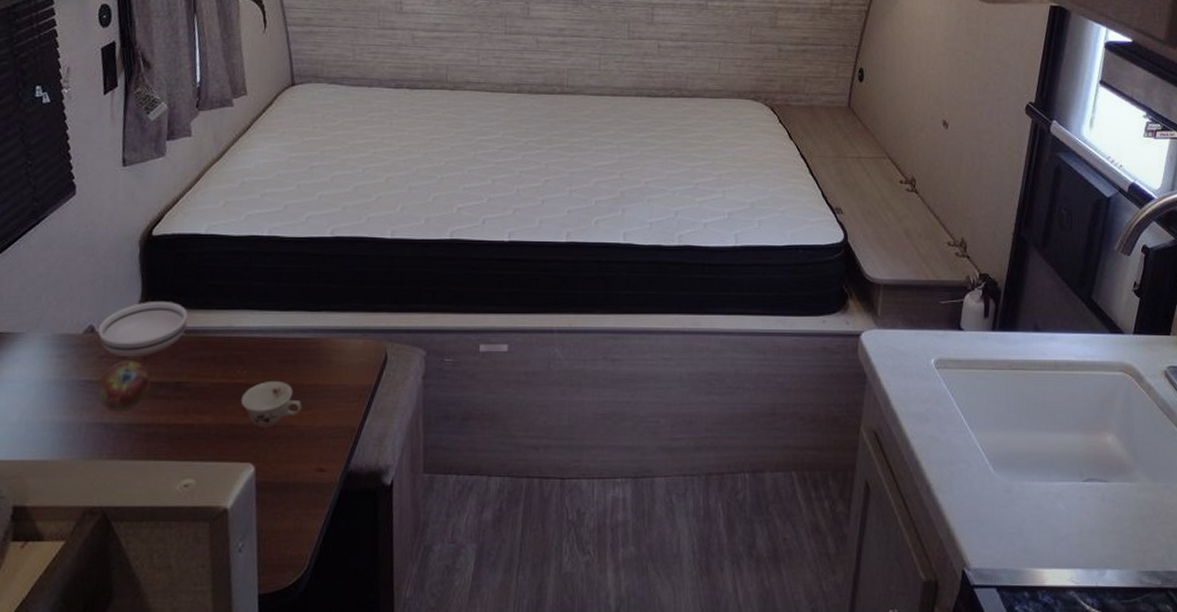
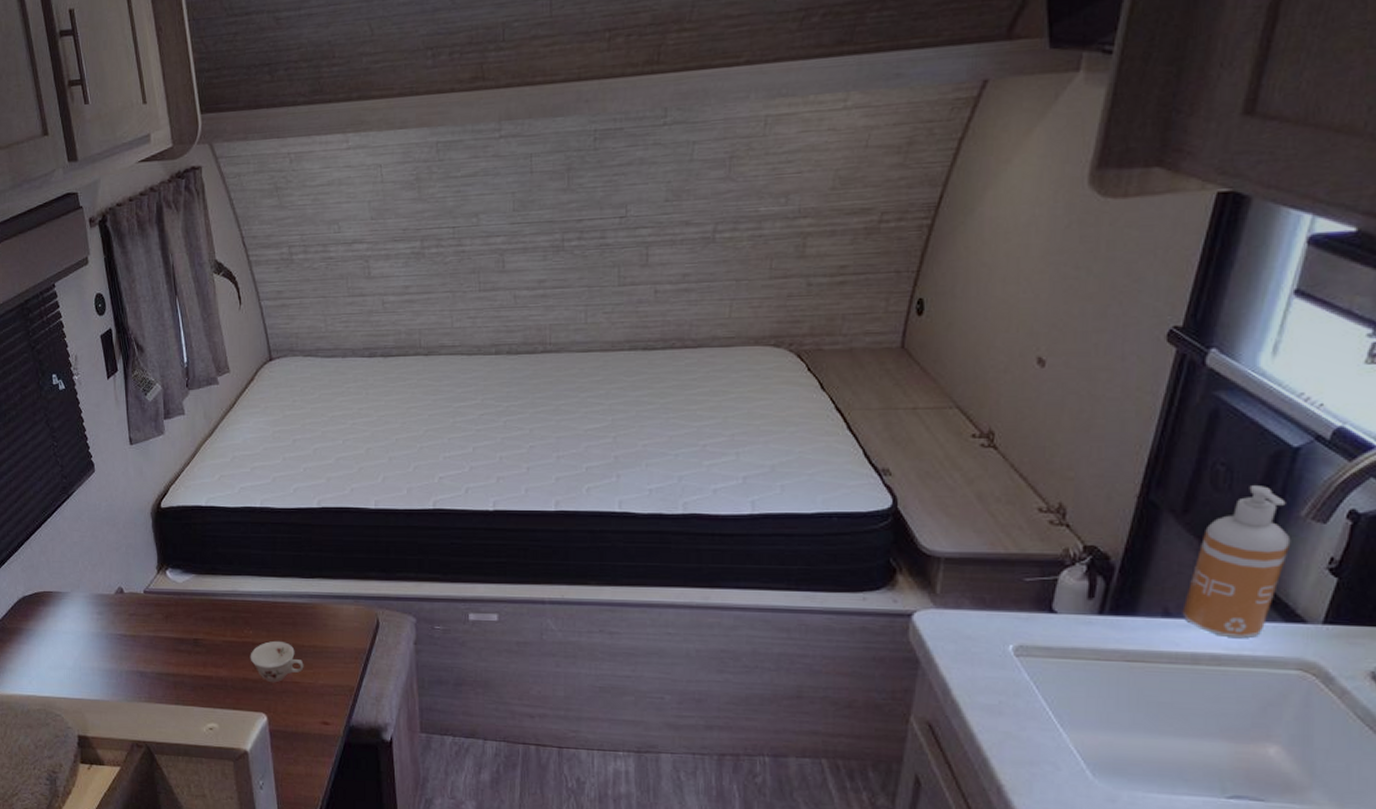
fruit: present [97,361,151,412] -> none [131,619,173,663]
bowl: present [98,300,188,358] -> none [126,566,199,616]
soap dispenser: none [1046,226,1110,348] -> present [1182,486,1291,639]

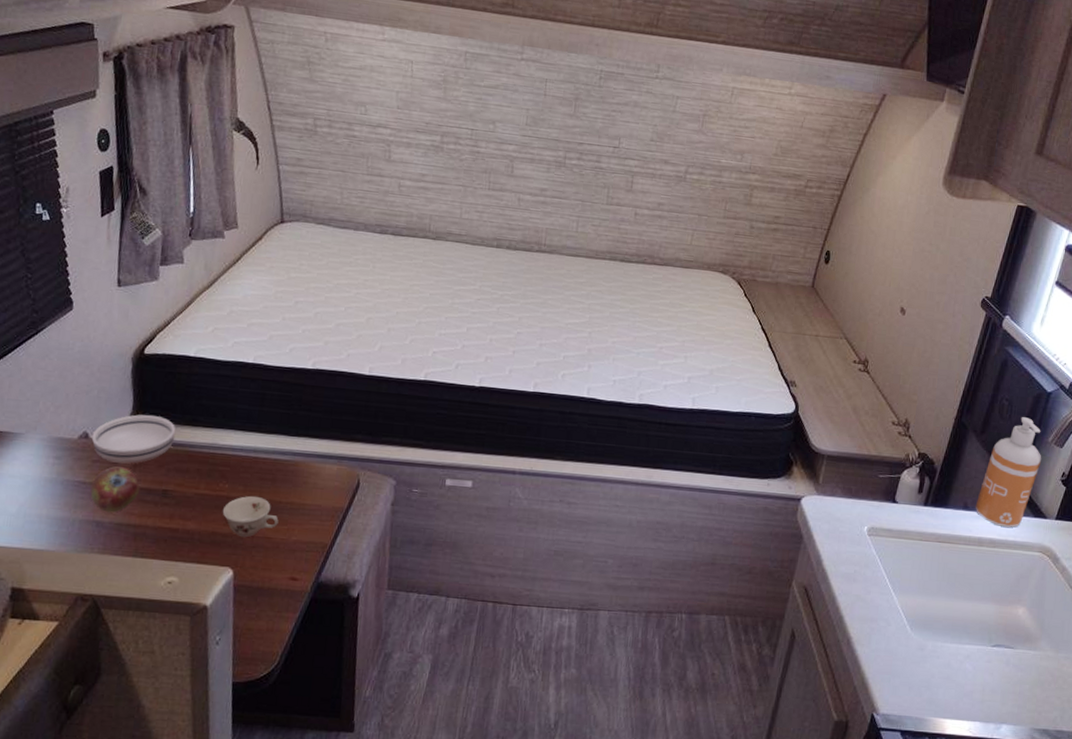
bowl: none [126,566,199,616] -> present [91,414,176,465]
fruit: none [131,619,173,663] -> present [90,466,140,513]

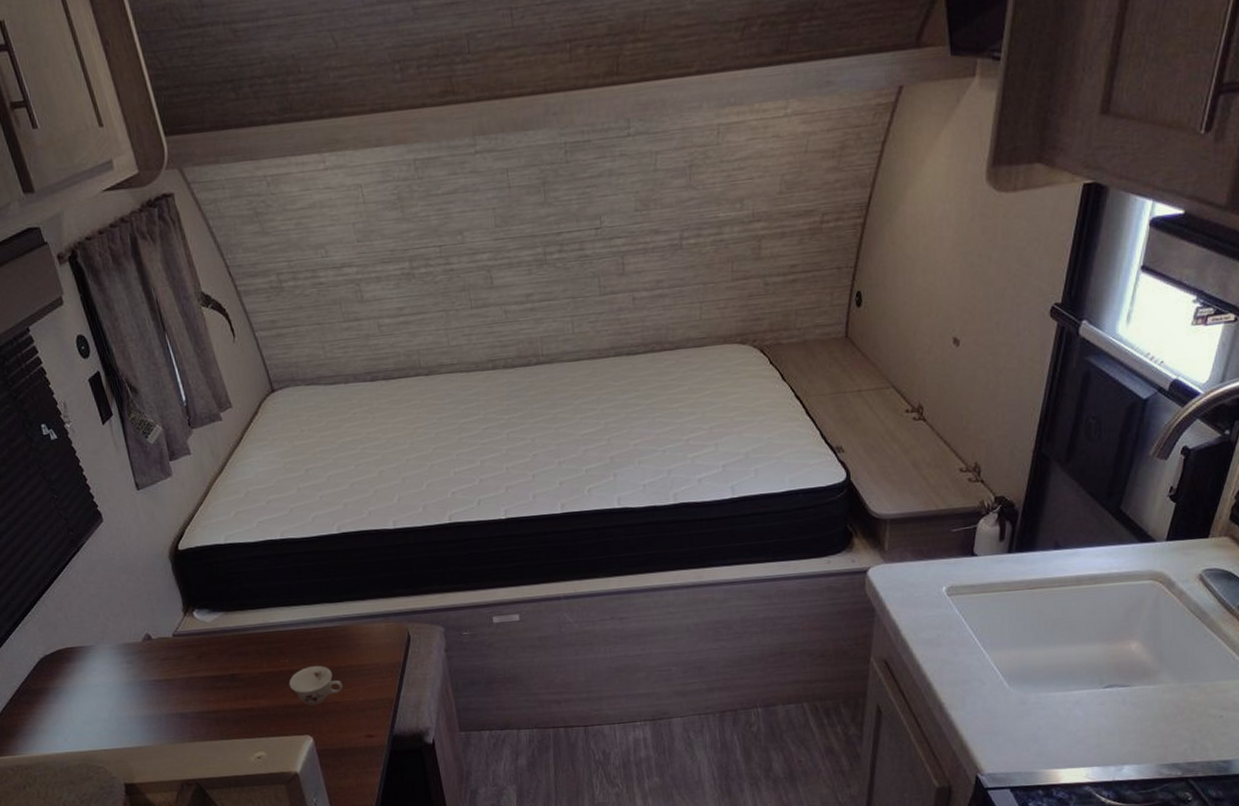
fruit: present [90,466,140,513] -> none [166,660,210,704]
bowl: present [91,414,176,465] -> none [153,606,229,658]
soap dispenser: present [975,417,1042,528] -> none [1068,433,1143,560]

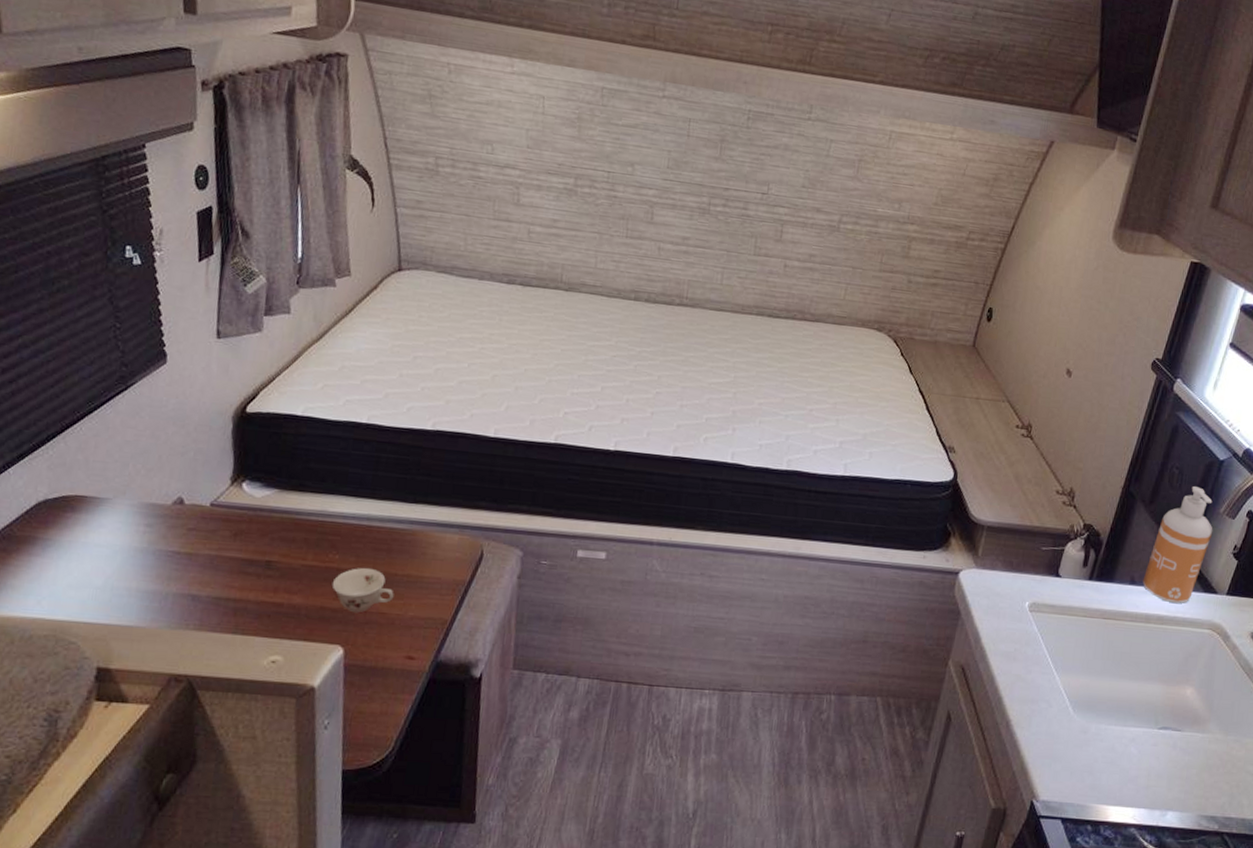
soap dispenser: none [1068,433,1143,560] -> present [1142,486,1213,604]

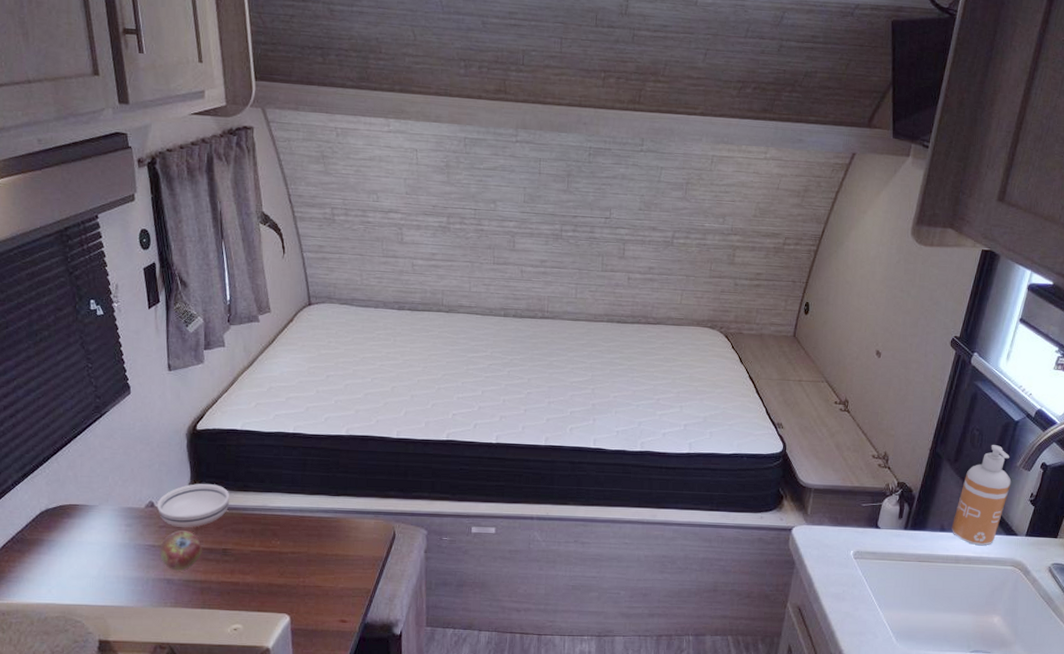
fruit: none [185,535,240,586] -> present [160,530,202,571]
bowl: none [187,478,281,533] -> present [157,483,230,528]
teacup: present [331,567,394,613] -> none [276,550,326,587]

